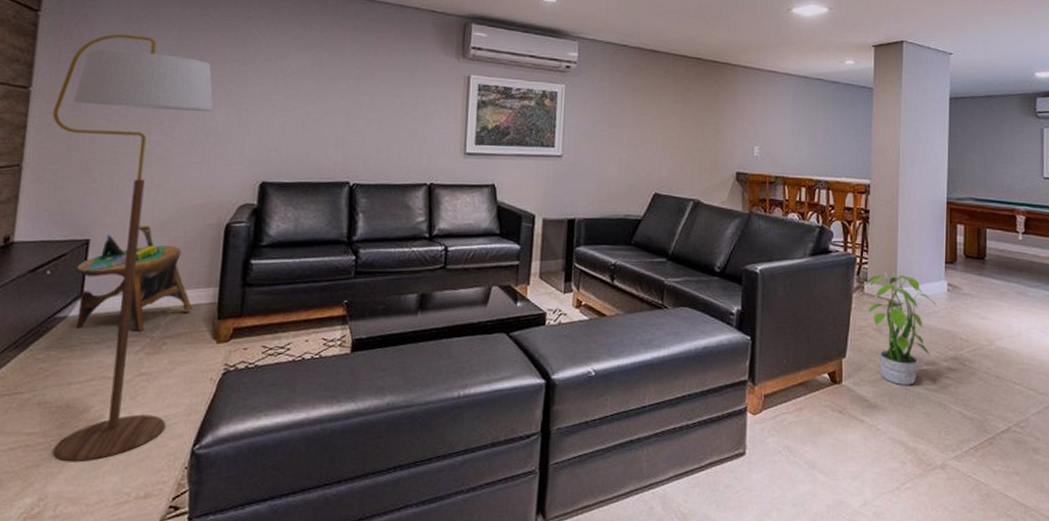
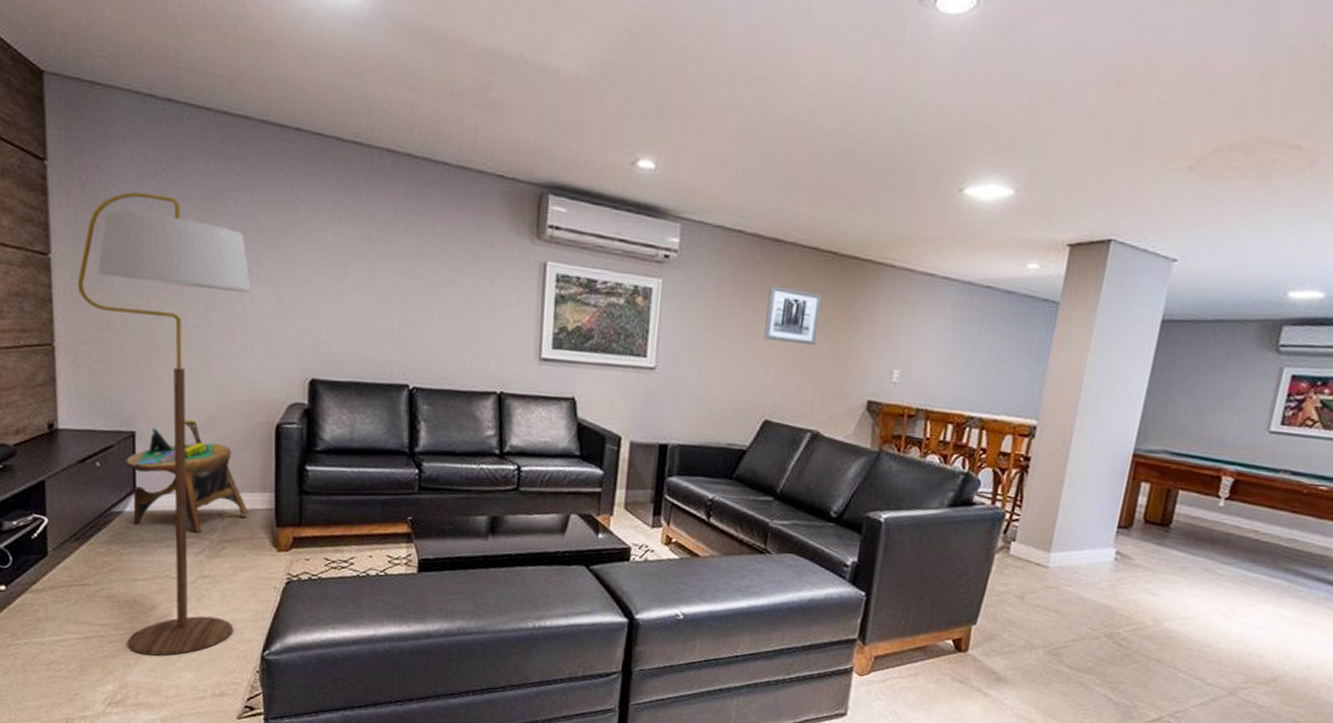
wall art: none [649,85,693,131] -> present [764,285,822,346]
potted plant: present [863,271,937,385] -> none [1009,532,1098,661]

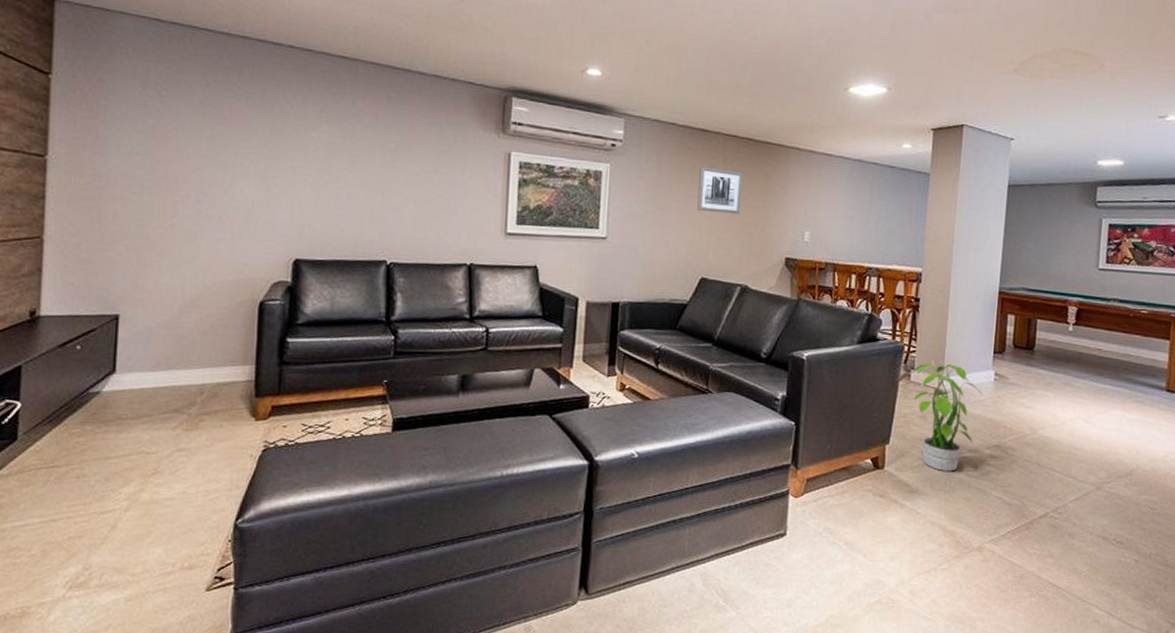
floor lamp: present [77,191,251,656] -> none [71,100,241,533]
side table: present [124,418,250,534] -> none [106,300,229,408]
potted plant: none [1009,532,1098,661] -> present [910,360,983,472]

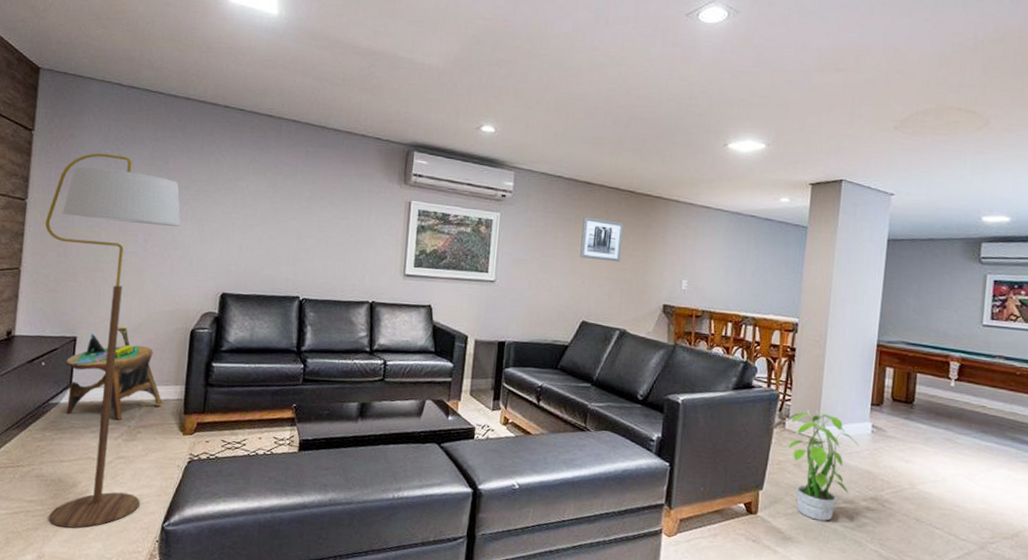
floor lamp: none [71,100,241,533] -> present [45,152,181,528]
side table: none [106,300,229,408] -> present [65,326,163,421]

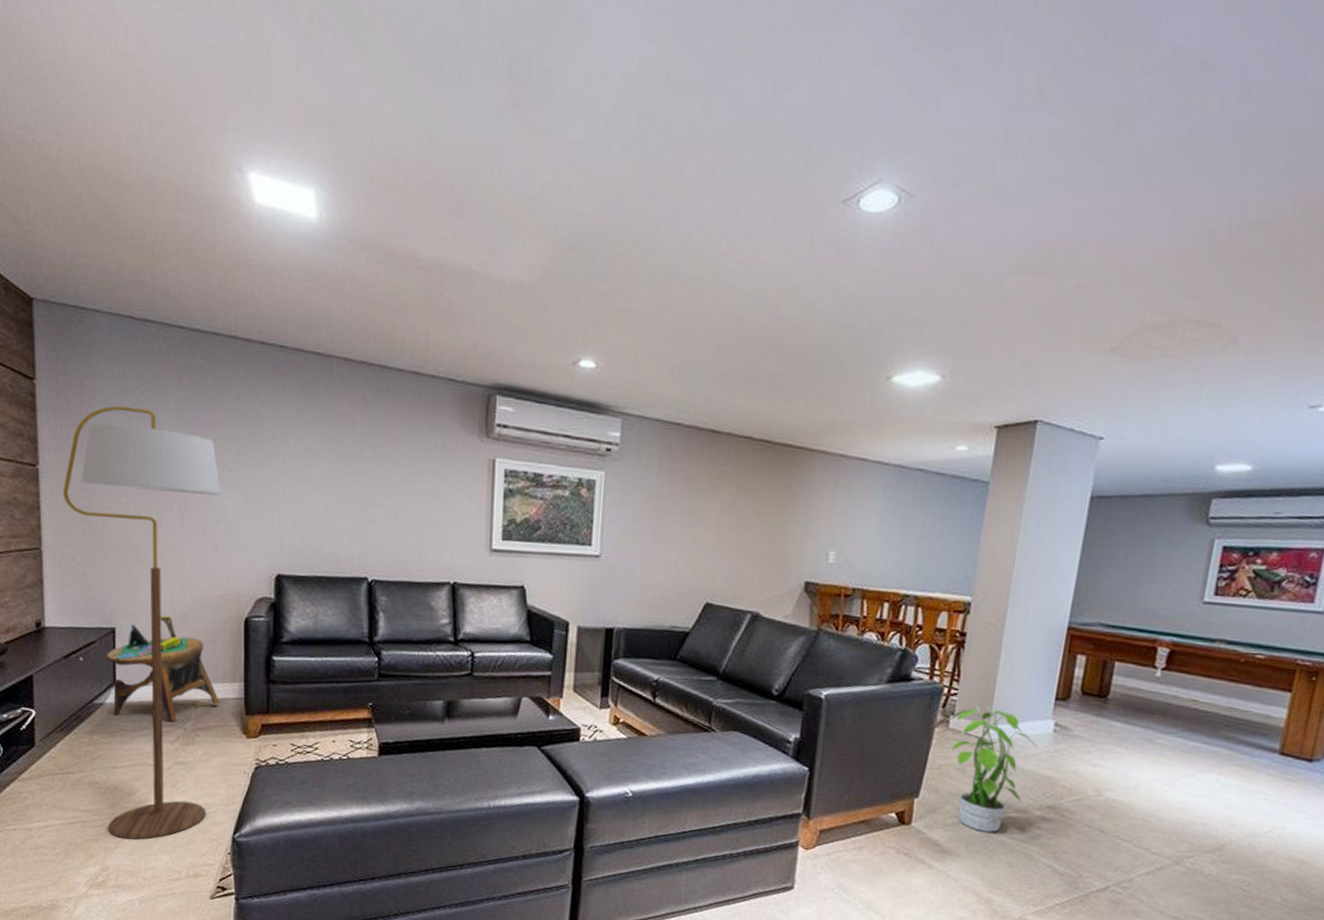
wall art: present [580,217,624,263] -> none [703,474,758,531]

